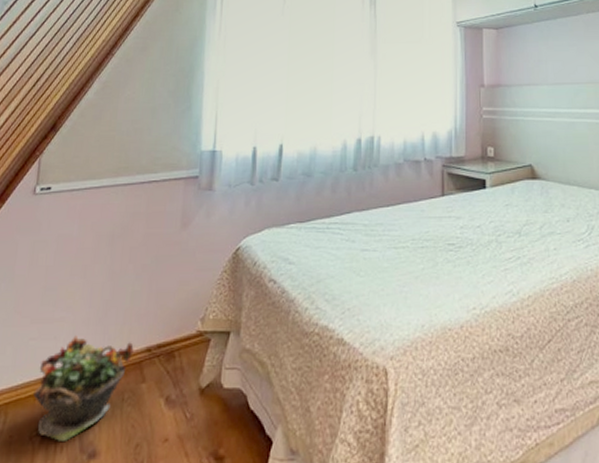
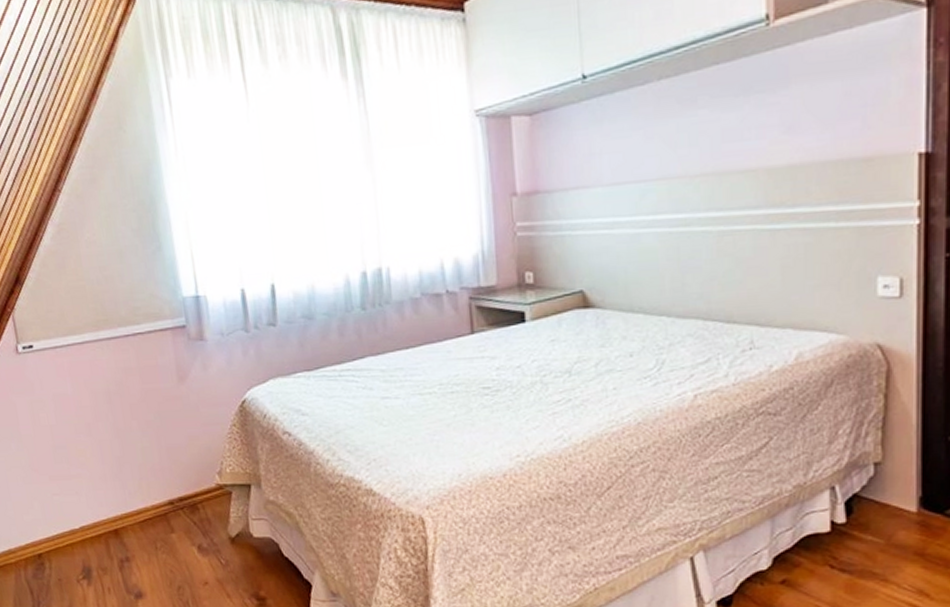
potted plant: present [33,336,134,441] -> none [69,491,157,584]

